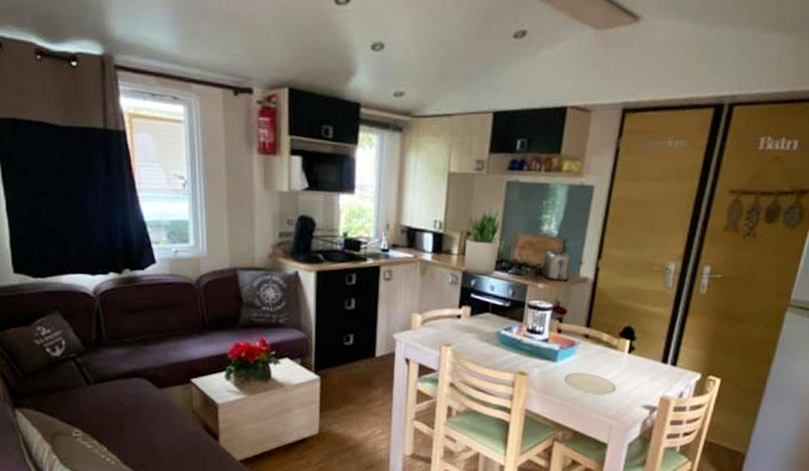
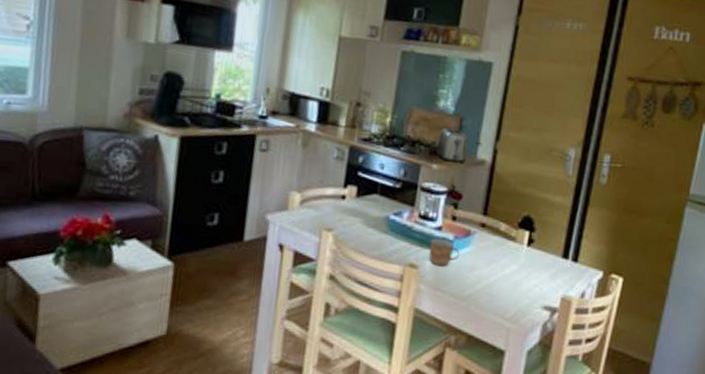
planter: present [464,209,502,275] -> none [352,79,395,152]
mug: none [537,349,565,373] -> present [428,238,460,267]
plate: present [564,372,616,395] -> none [458,266,514,293]

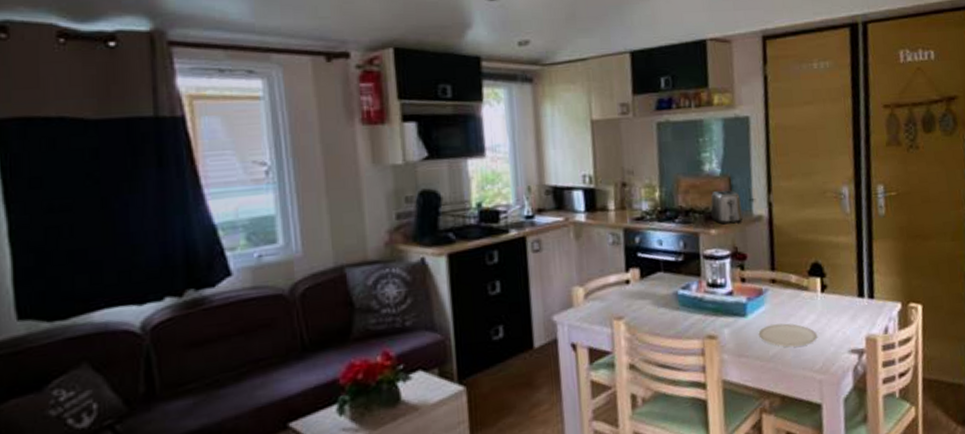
mug: present [428,238,460,267] -> none [724,303,756,332]
plate: none [458,266,514,293] -> present [758,323,817,348]

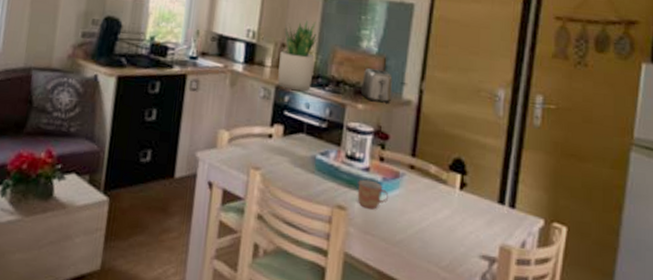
planter: none [622,153,661,230] -> present [277,21,319,92]
mug: none [724,303,756,332] -> present [357,179,389,209]
plate: present [758,323,817,348] -> none [388,209,448,239]

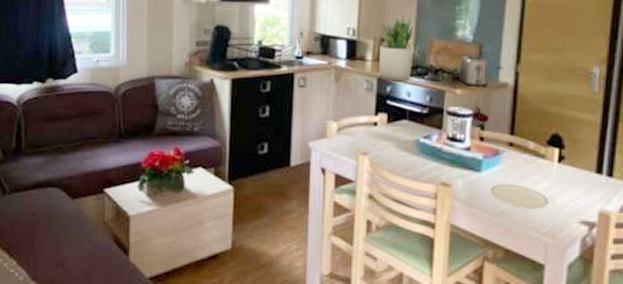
mug: present [357,179,389,209] -> none [460,158,490,185]
plate: none [388,209,448,239] -> present [490,183,548,208]

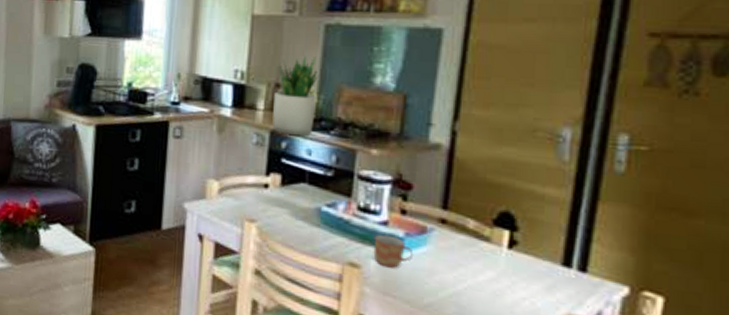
toaster: present [458,56,488,87] -> none [374,108,415,148]
mug: none [460,158,490,185] -> present [373,234,414,268]
plate: present [490,183,548,208] -> none [413,269,492,305]

